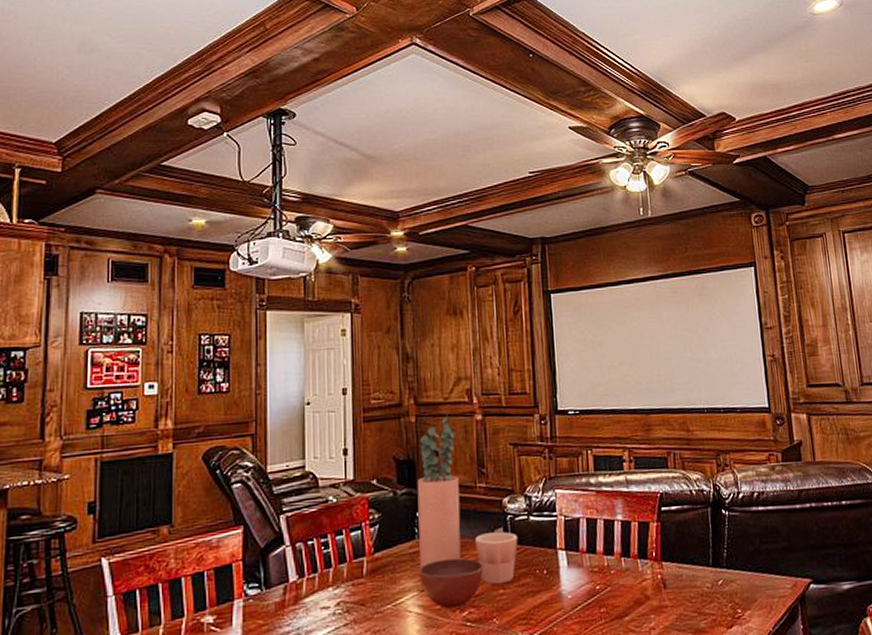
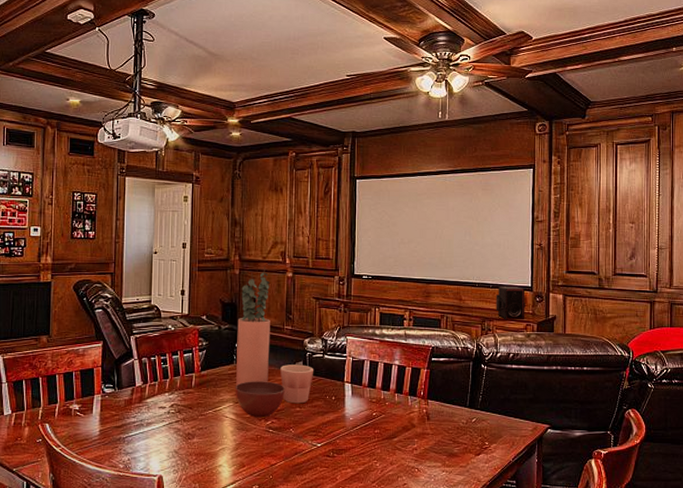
stereo: none [729,408,766,451] -> present [496,286,525,320]

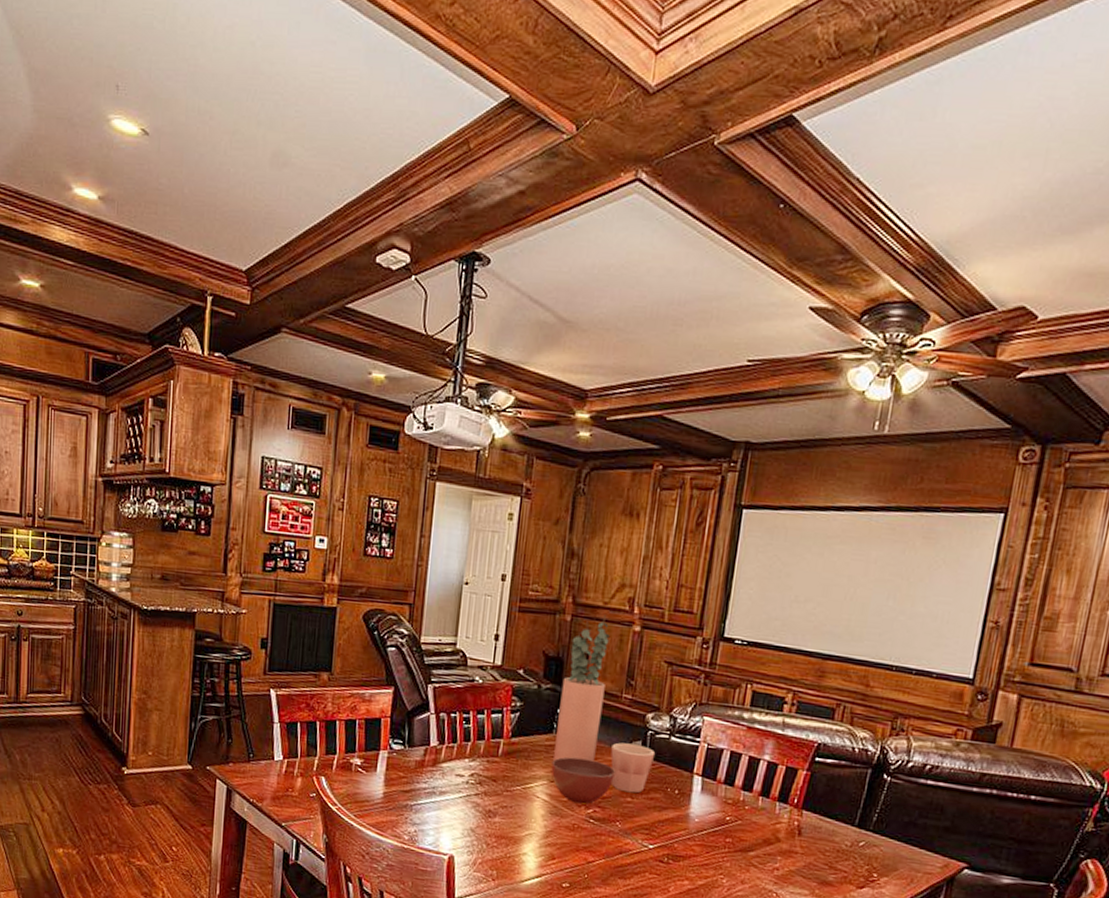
stereo: present [496,286,525,320] -> none [916,673,962,723]

